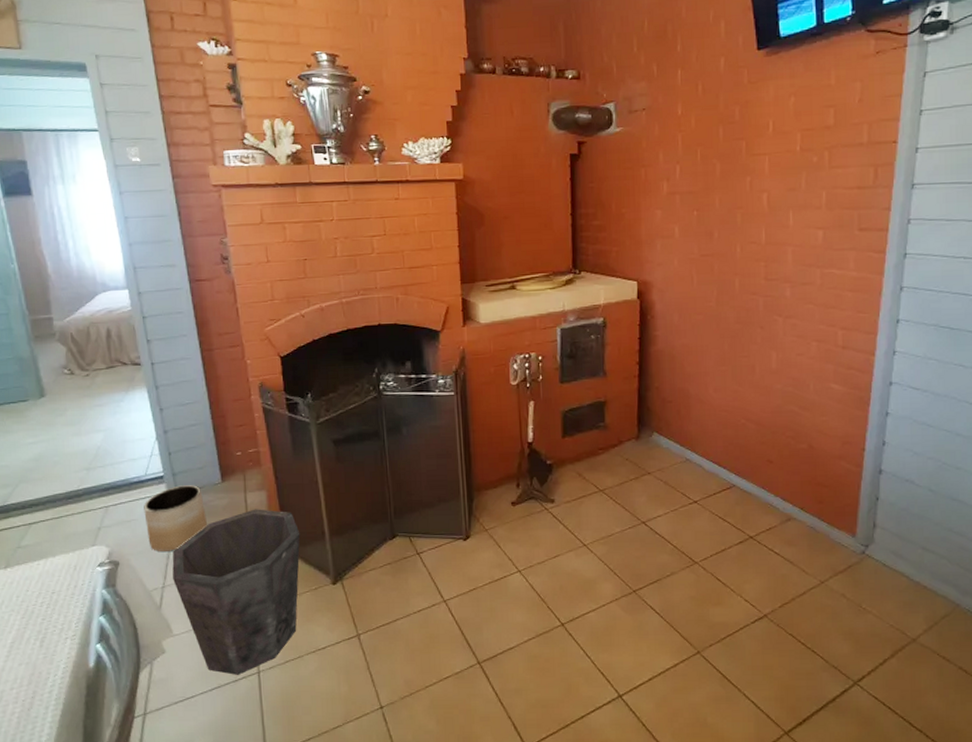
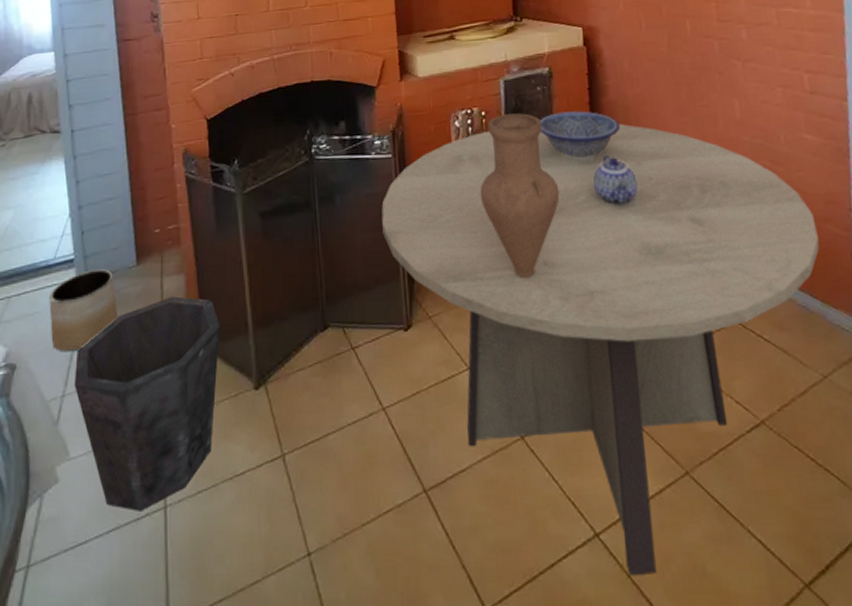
dining table: none [444,370,832,724] -> present [381,123,820,575]
vase: none [534,359,606,500] -> present [480,113,560,278]
decorative bowl: none [592,358,666,403] -> present [539,111,621,162]
teapot: none [638,397,677,441] -> present [593,154,638,205]

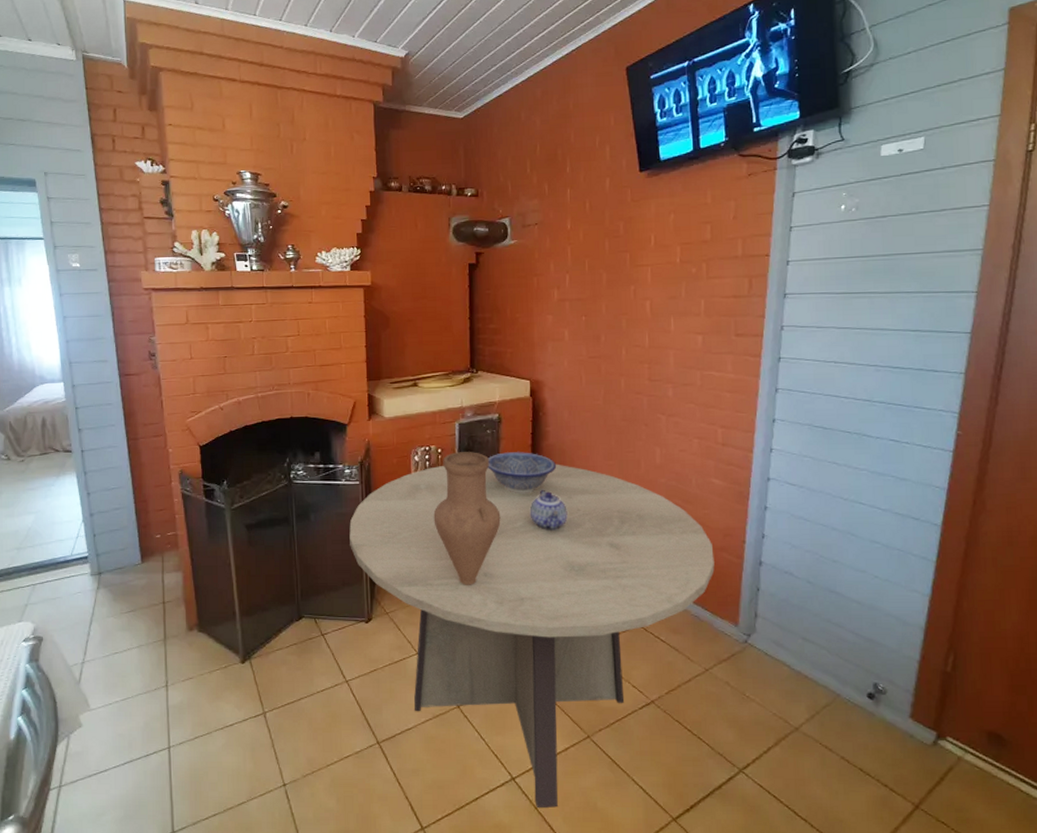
planter: present [49,269,117,351] -> none [68,565,126,628]
waste bin: present [75,296,221,511] -> none [92,589,213,750]

